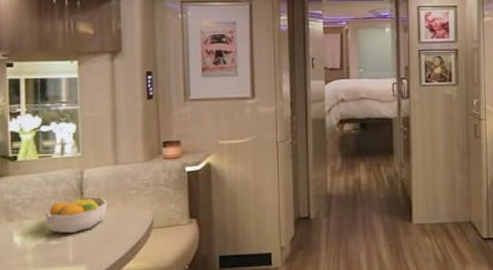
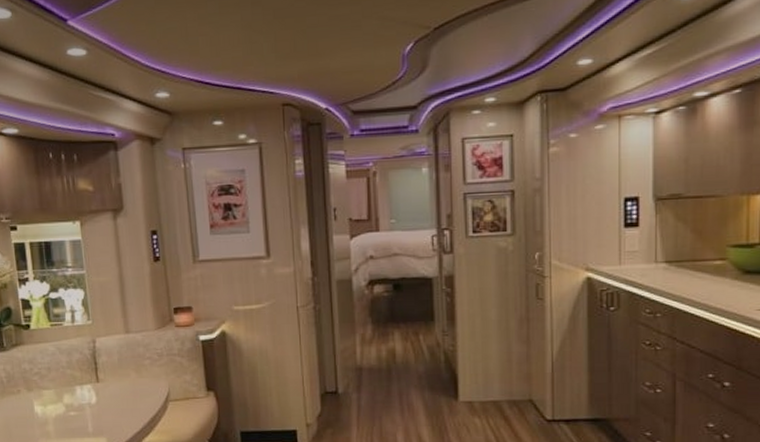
fruit bowl: present [45,196,108,234] -> none [61,366,122,405]

